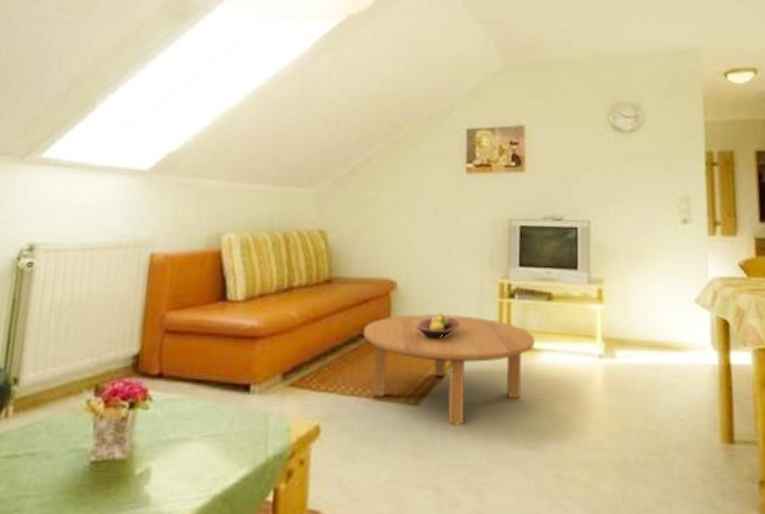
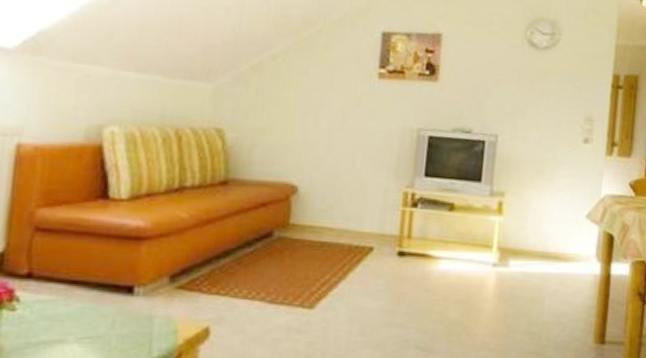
coffee table: present [363,314,534,426] -> none [259,219,434,328]
fruit bowl: present [415,313,461,341] -> none [314,219,362,247]

